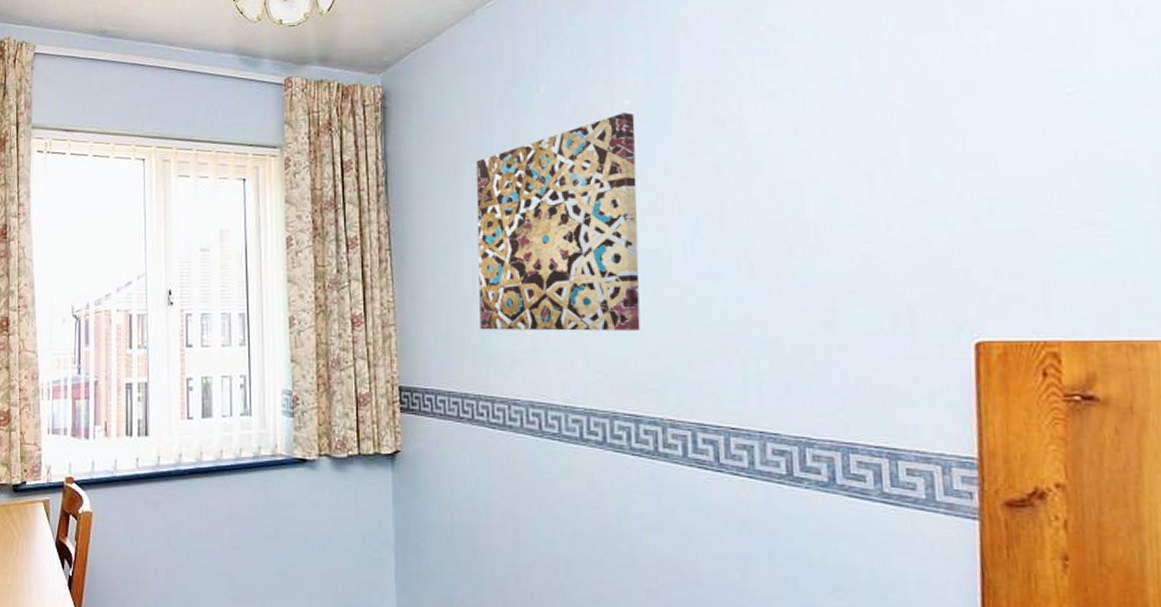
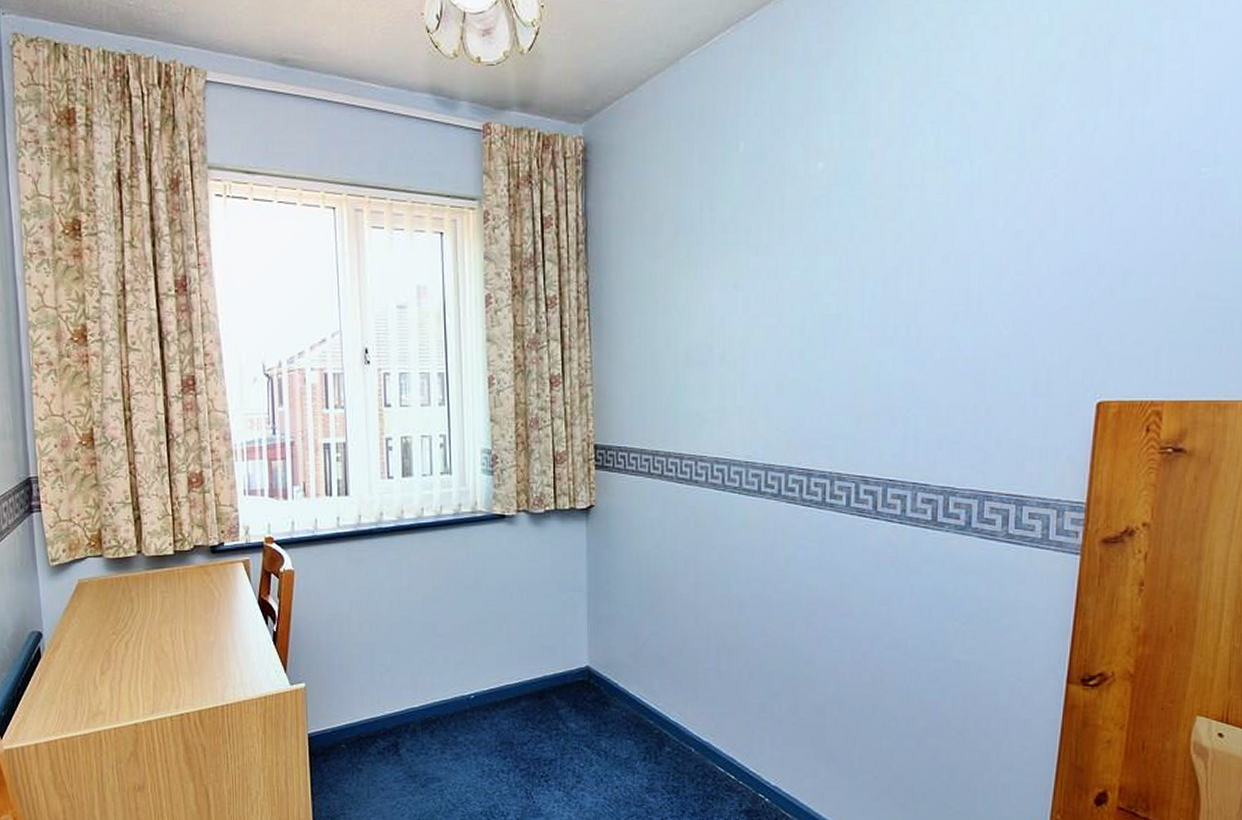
wall art: present [475,112,641,331] -> none [672,176,827,391]

